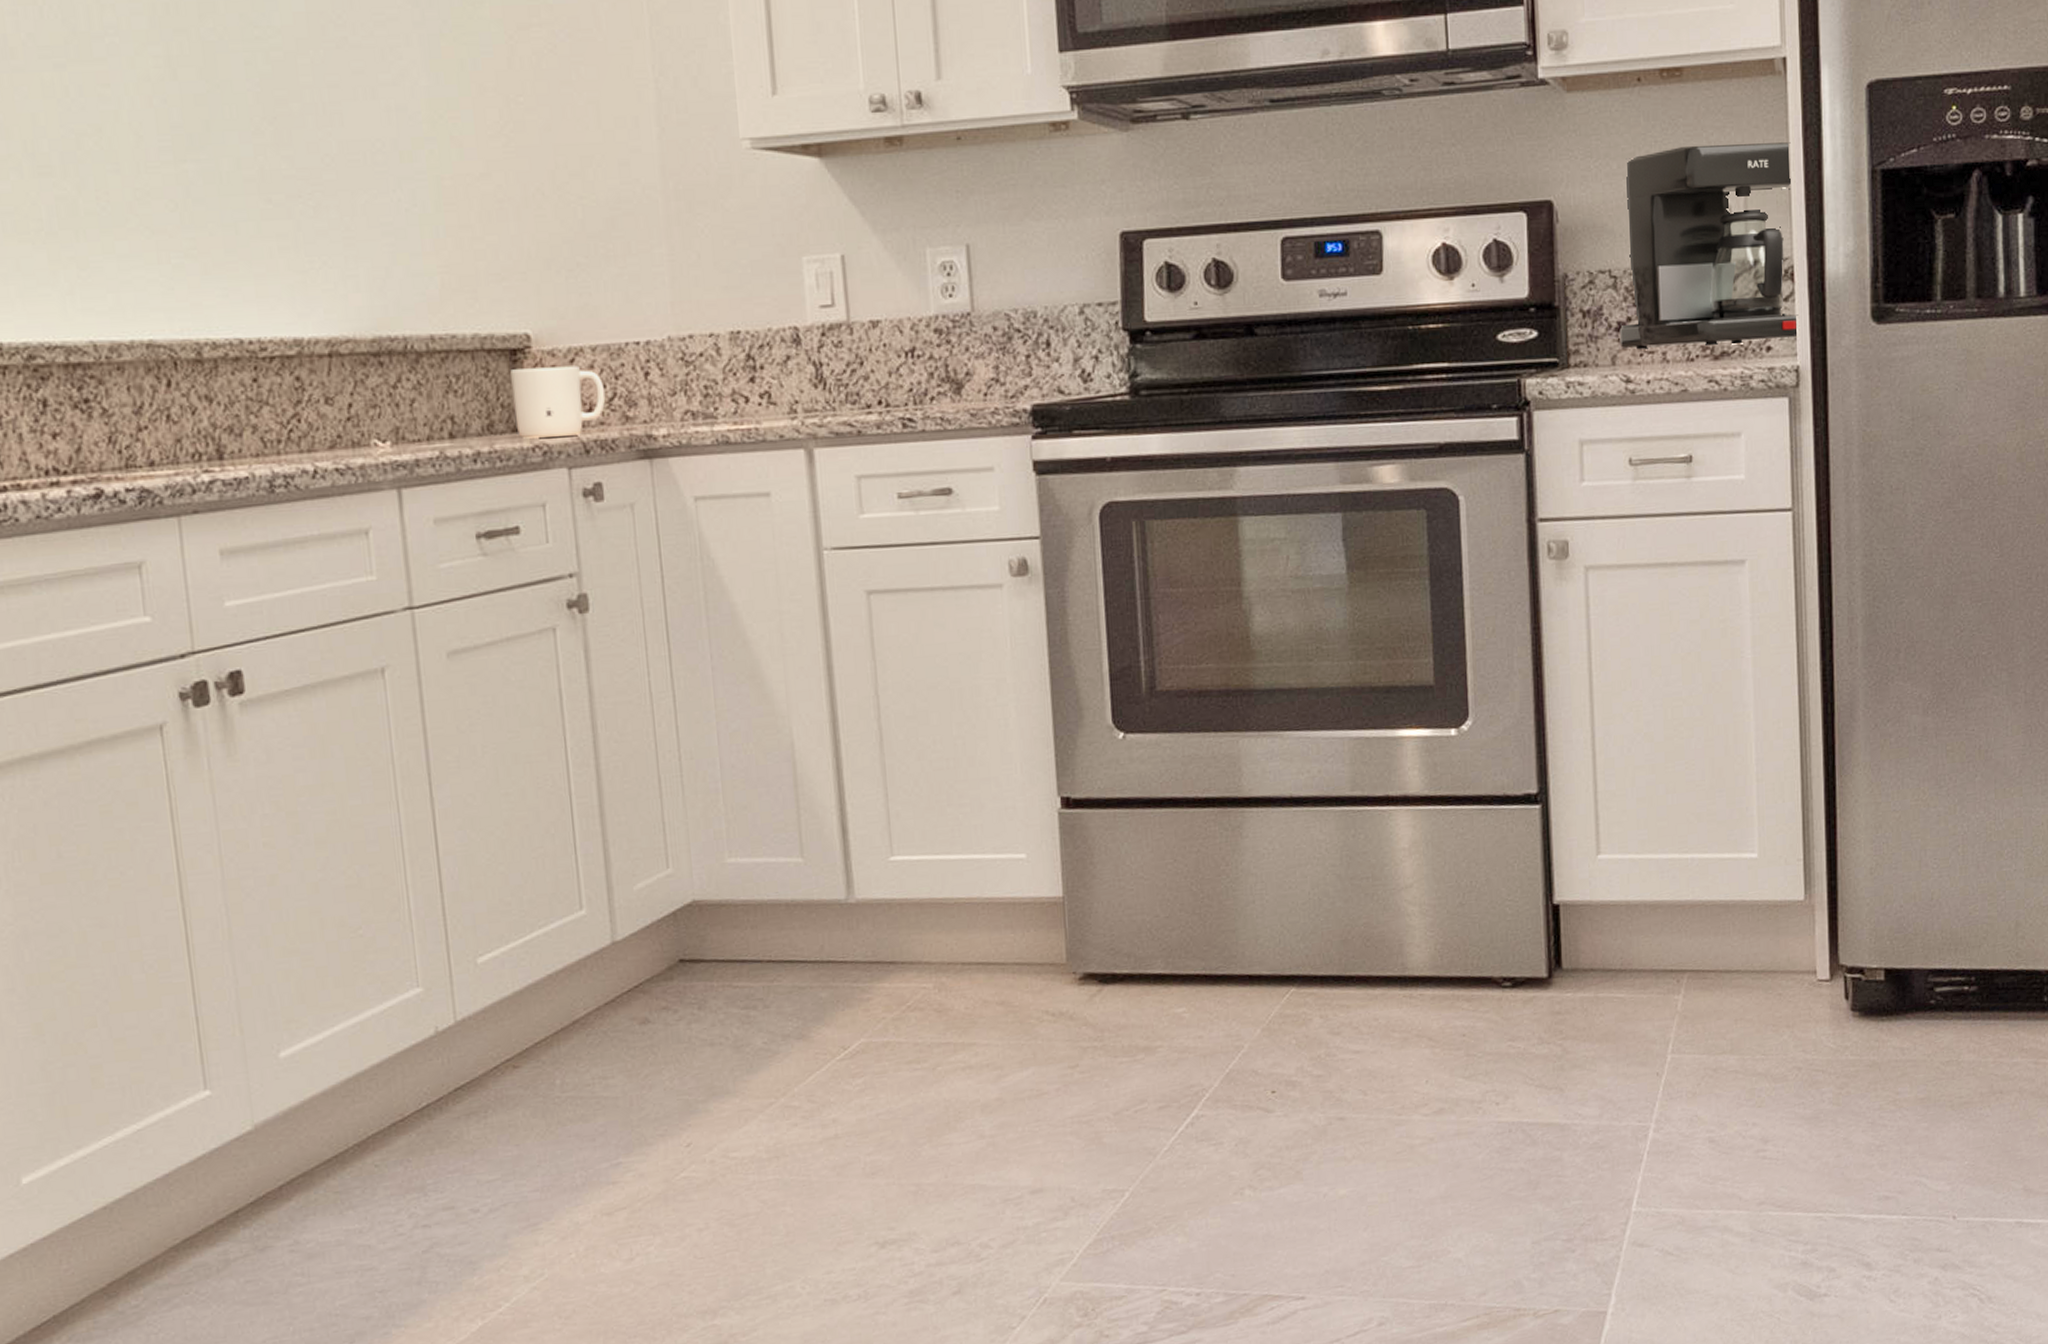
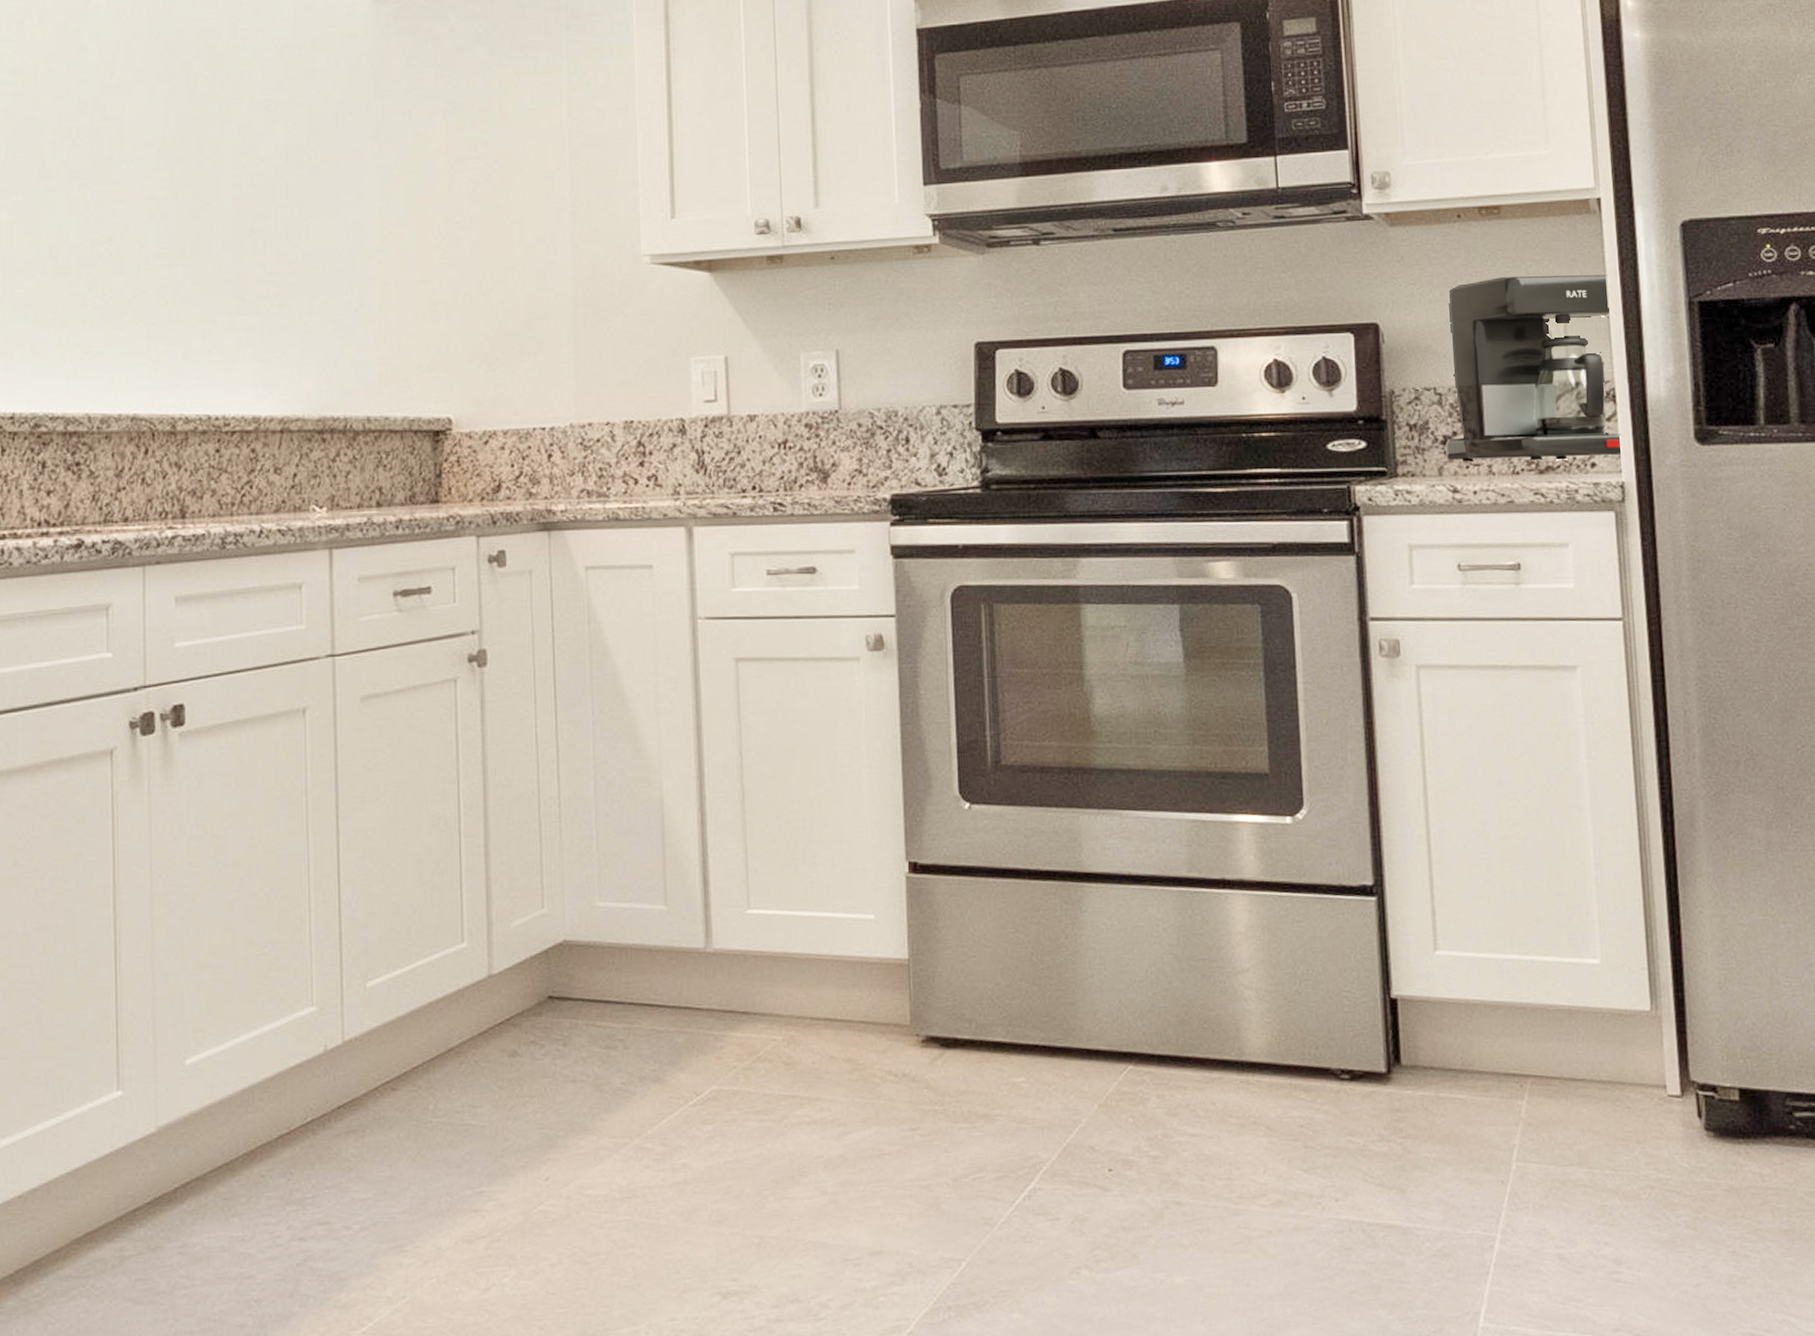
mug: present [510,365,606,439] -> none [433,447,513,509]

